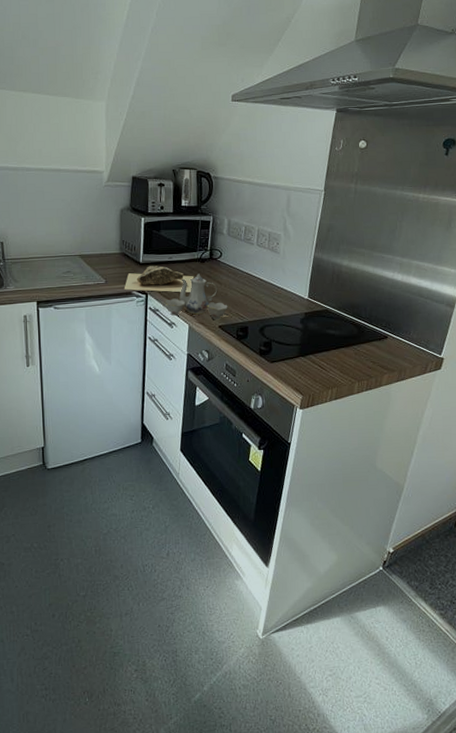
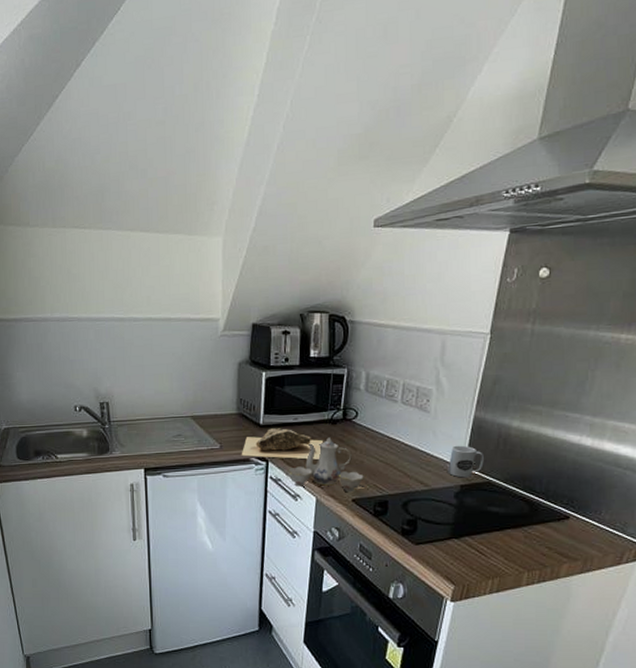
mug: none [294,280,323,307] -> present [448,445,485,478]

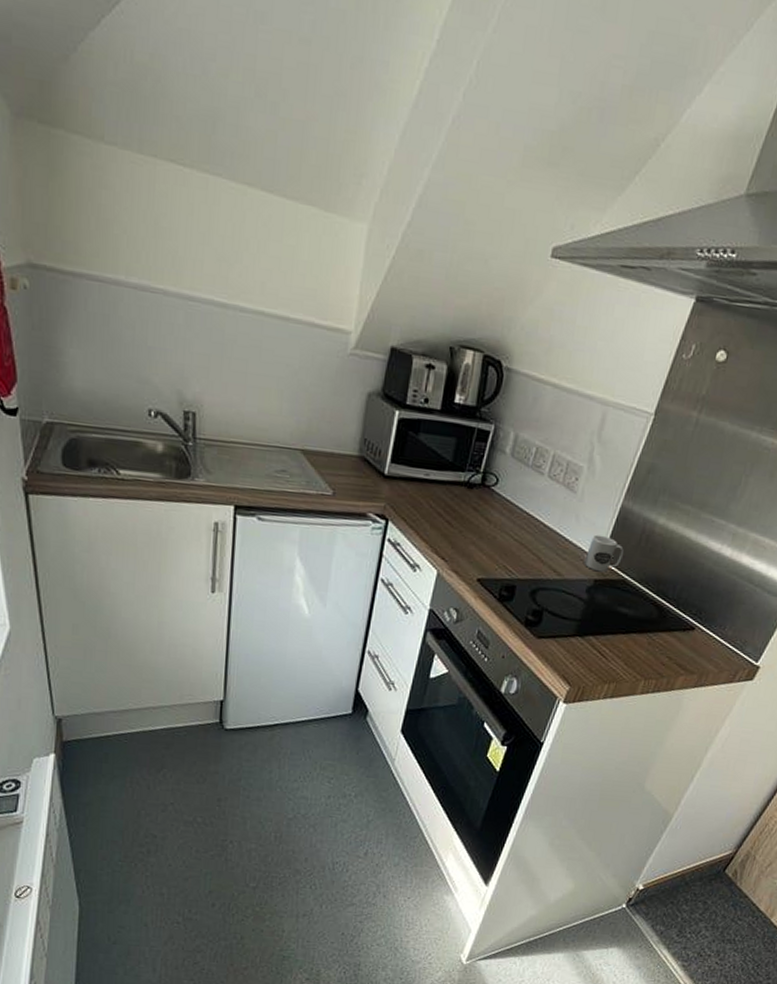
mineral sample: present [241,428,324,460] -> none [357,481,456,527]
tea set: present [285,437,367,493] -> none [406,503,497,571]

